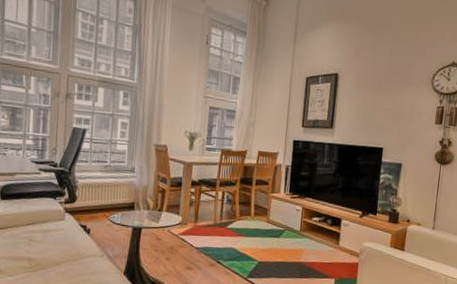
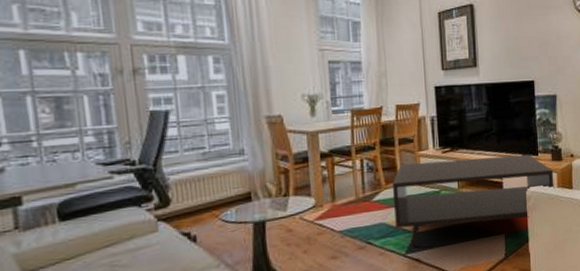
coffee table: none [242,201,389,272] -> present [392,154,554,246]

